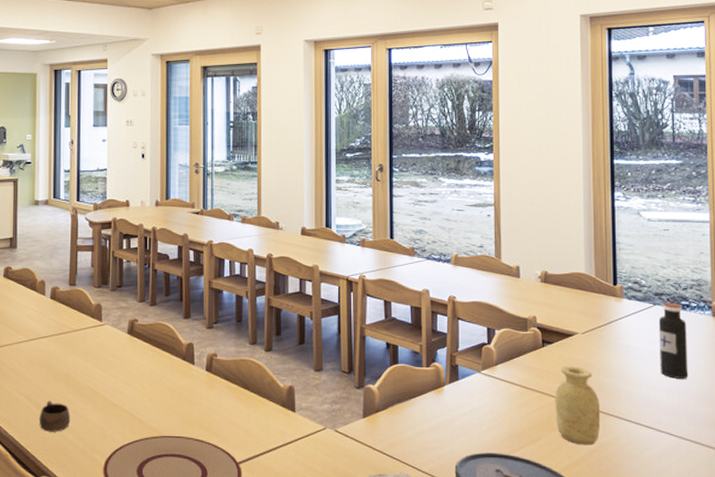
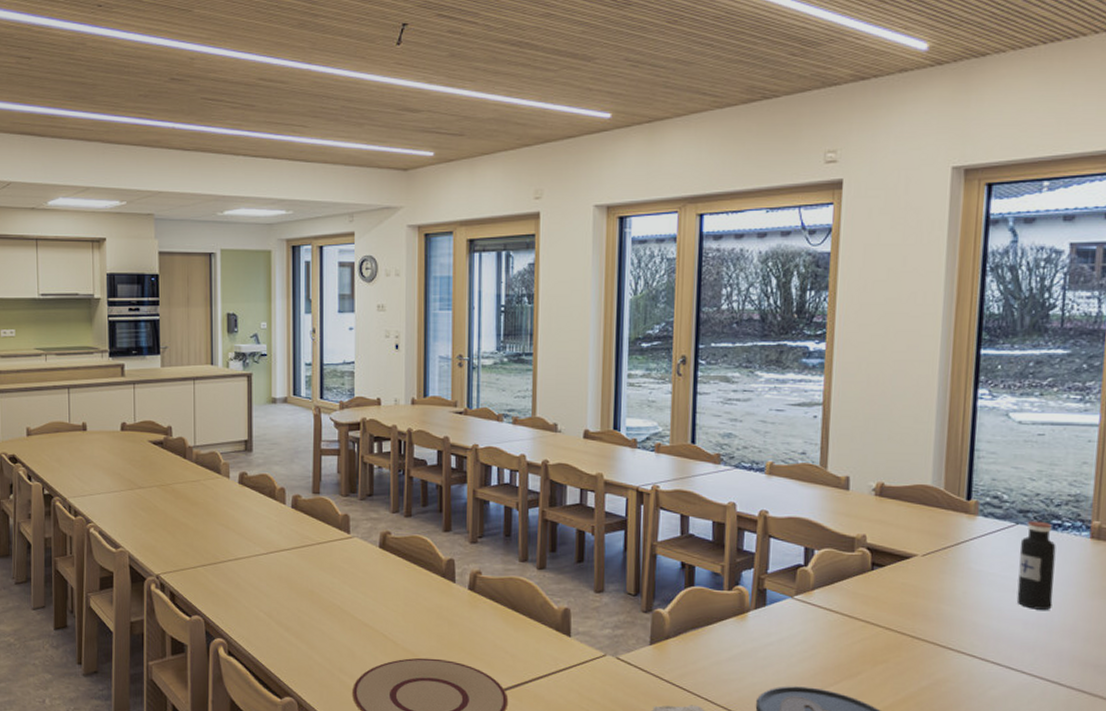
cup: present [40,400,71,432] -> none [282,618,316,651]
vase: present [555,366,601,445] -> none [881,592,938,682]

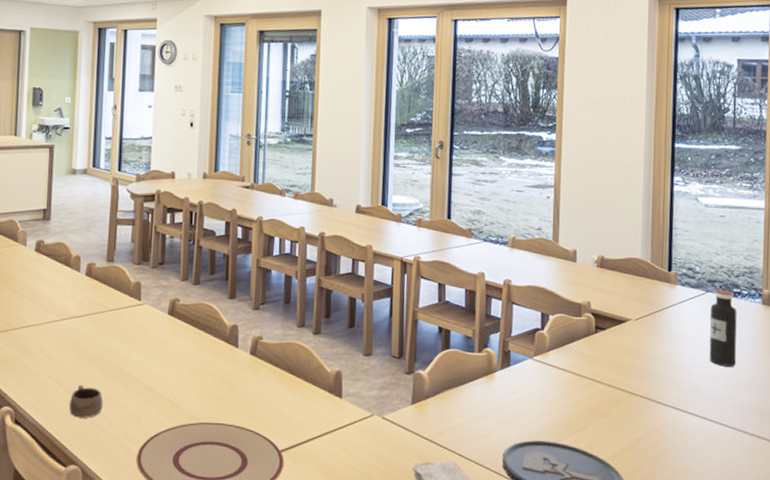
cup: none [282,618,316,651] -> present [69,384,104,418]

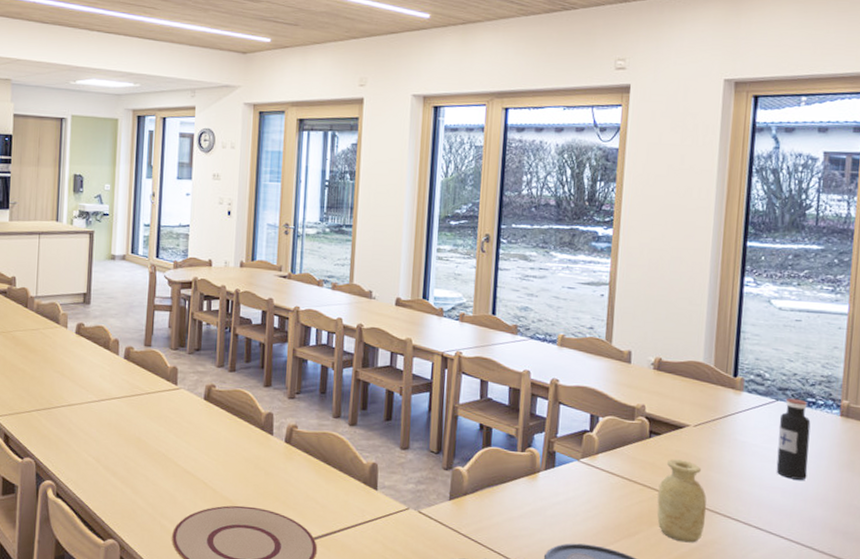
cup: present [69,384,104,418] -> none [108,463,141,496]
vase: none [604,353,650,433] -> present [656,459,707,543]

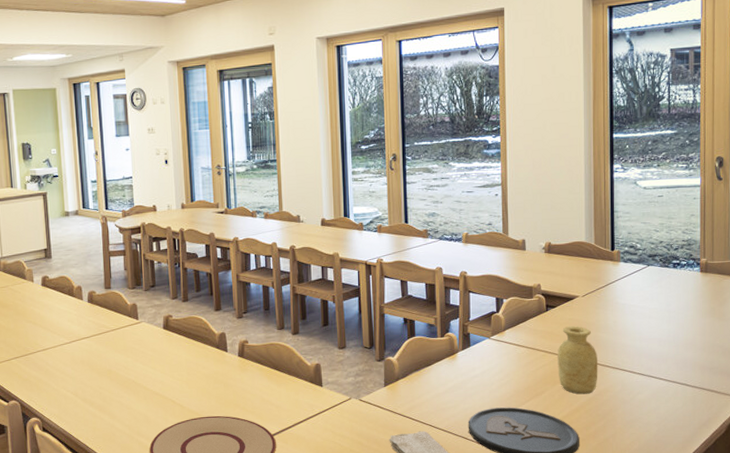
water bottle: present [776,398,811,480] -> none [651,262,678,330]

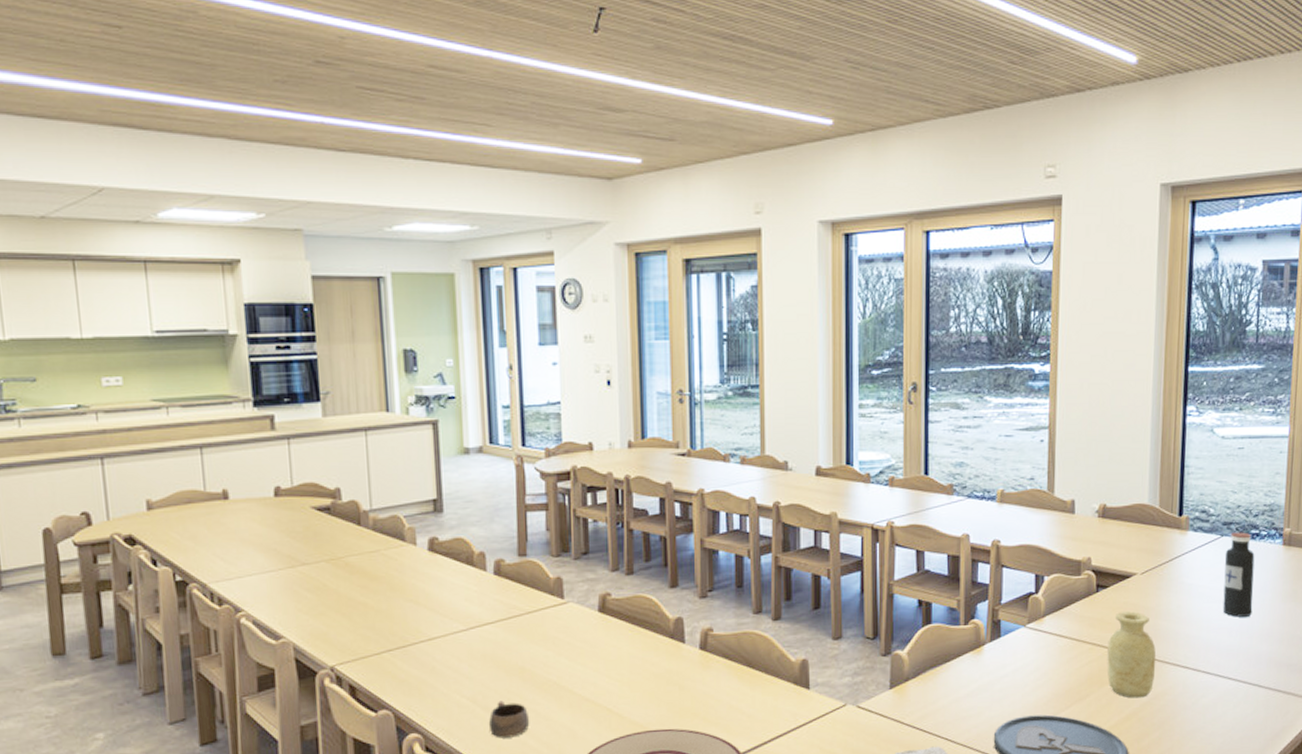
cup: none [87,394,116,422] -> present [489,700,530,738]
water bottle: none [651,262,678,330] -> present [1222,532,1255,617]

